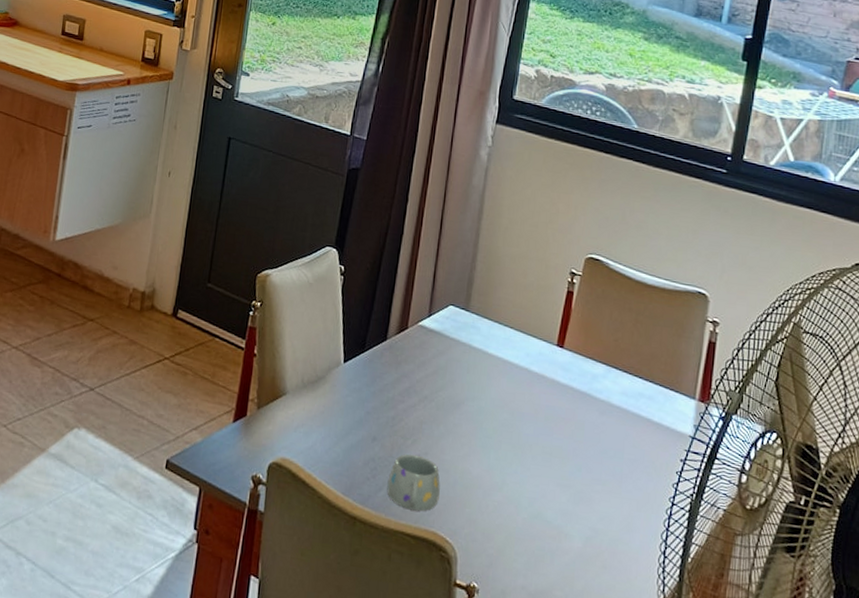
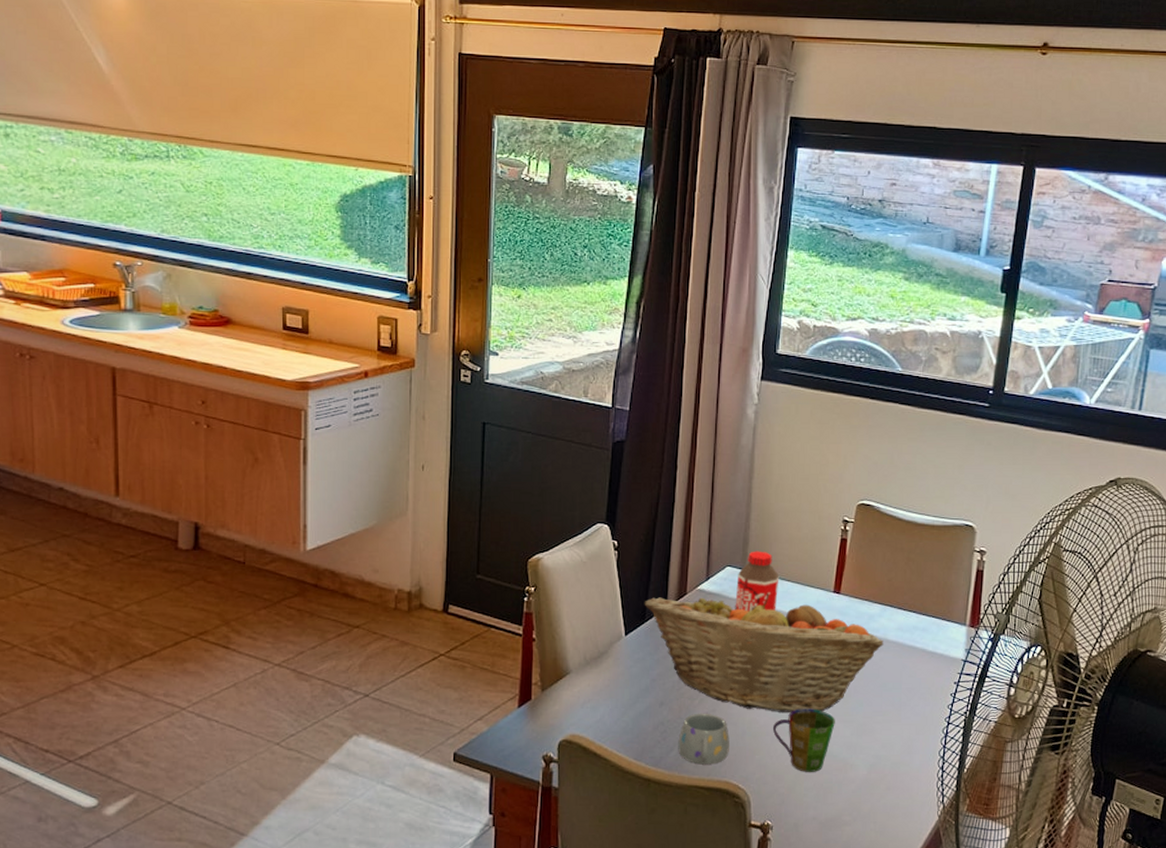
fruit basket: none [365,327,607,472] -> present [644,592,884,712]
bottle: none [455,292,502,357] -> present [735,551,779,612]
cup: none [486,464,551,537] -> present [773,708,835,772]

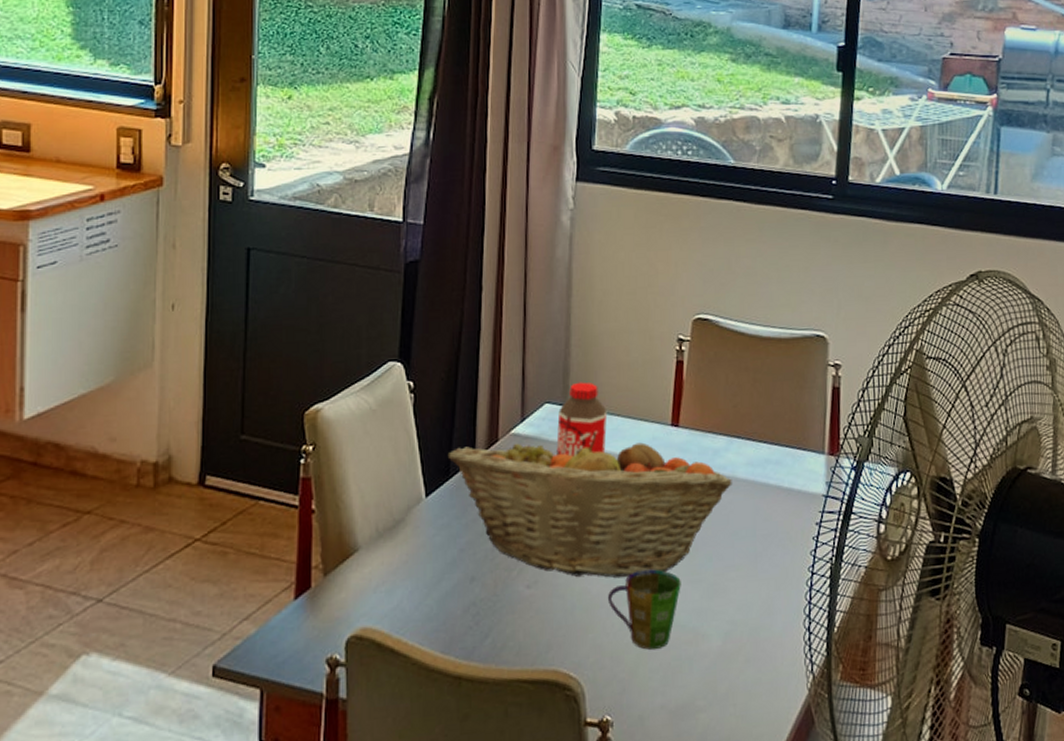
mug: present [678,713,729,765] -> none [494,586,557,652]

